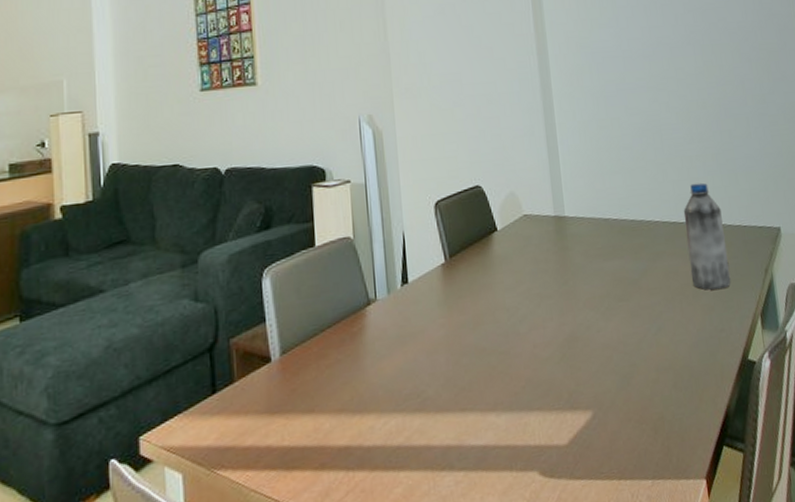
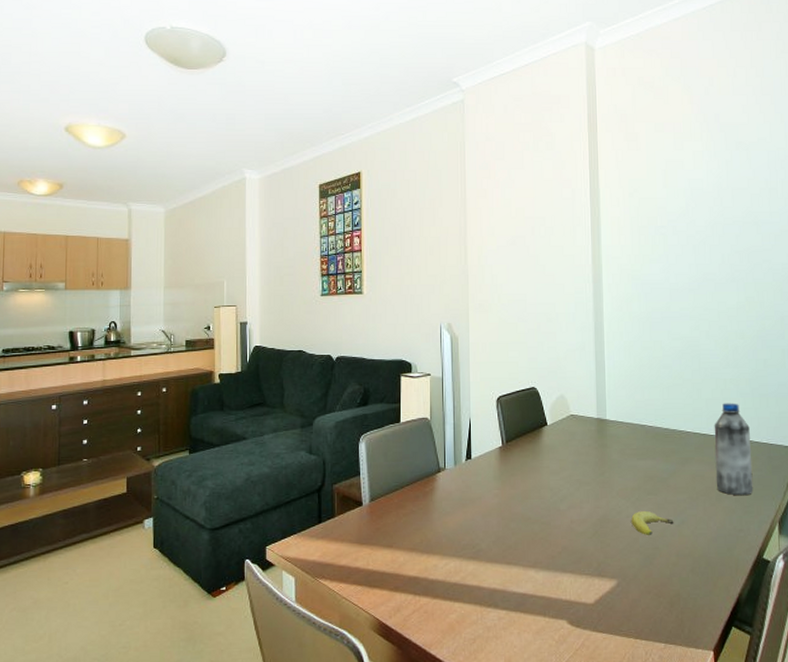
fruit: none [602,321,650,352] -> present [631,511,674,536]

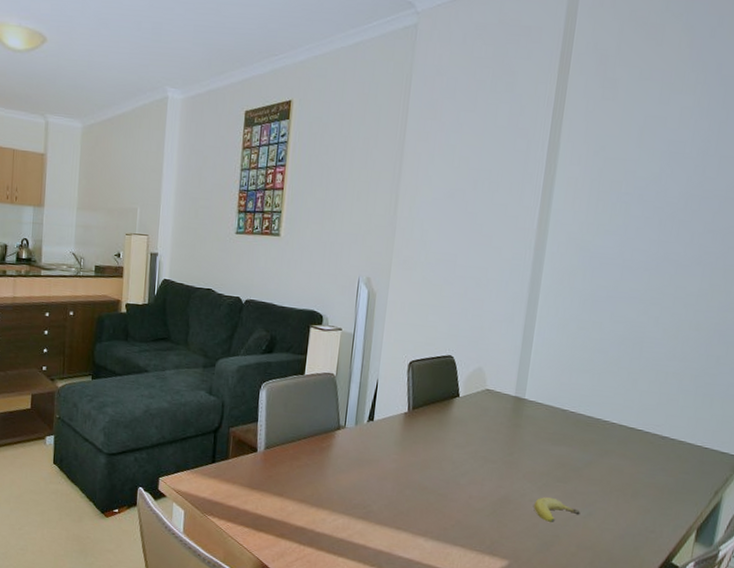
water bottle: present [714,403,753,496] -> none [634,397,685,498]

